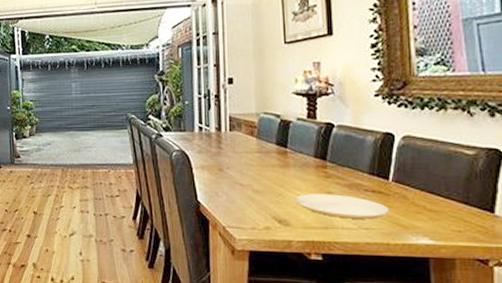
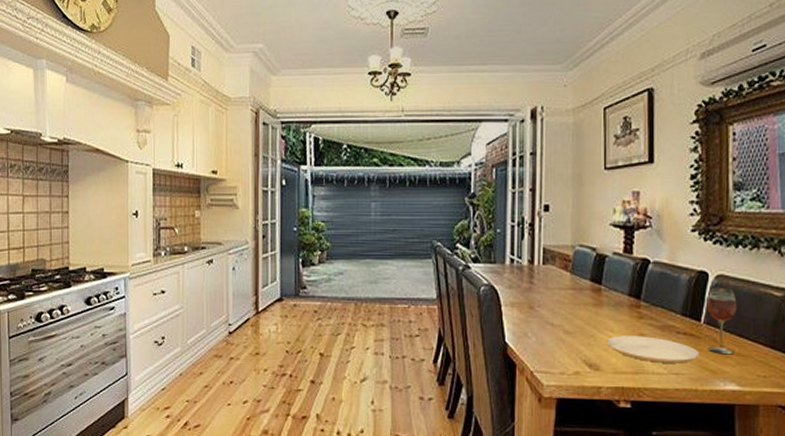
wineglass: none [394,147,428,211] -> present [706,287,738,355]

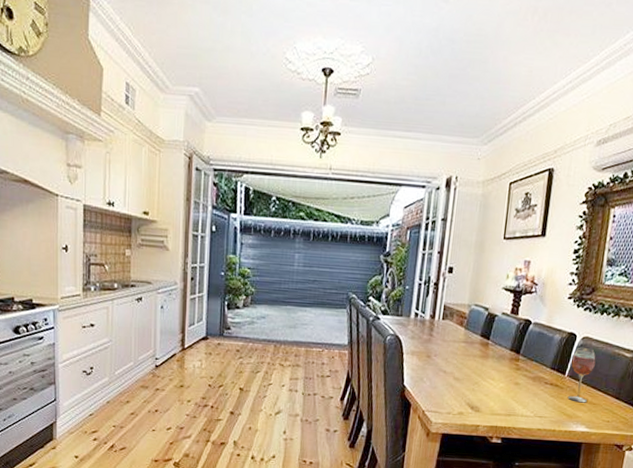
plate: present [607,335,700,364] -> none [488,383,561,409]

